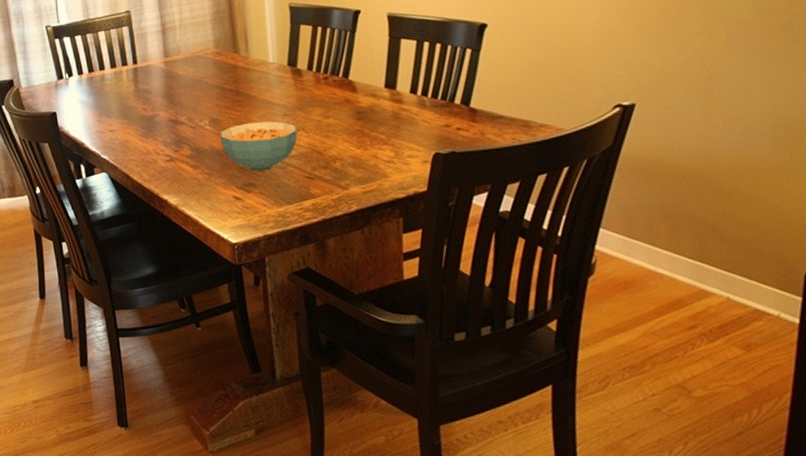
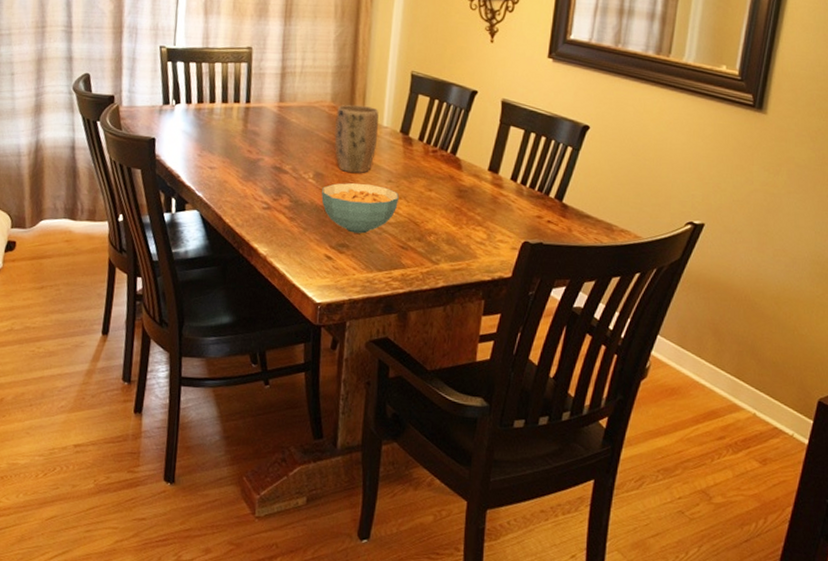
plant pot: none [221,45,267,114] -> present [334,104,379,174]

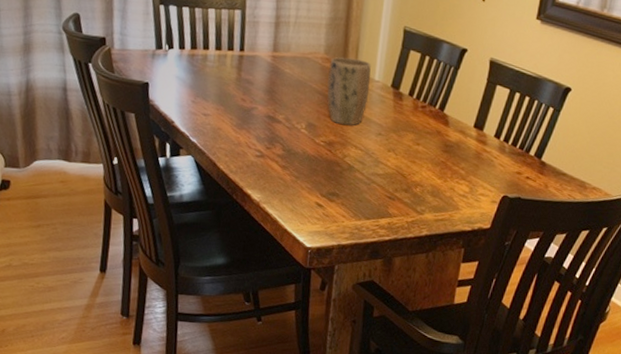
cereal bowl: present [321,183,399,234] -> none [313,134,388,184]

